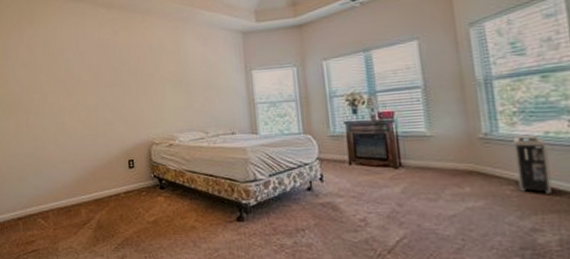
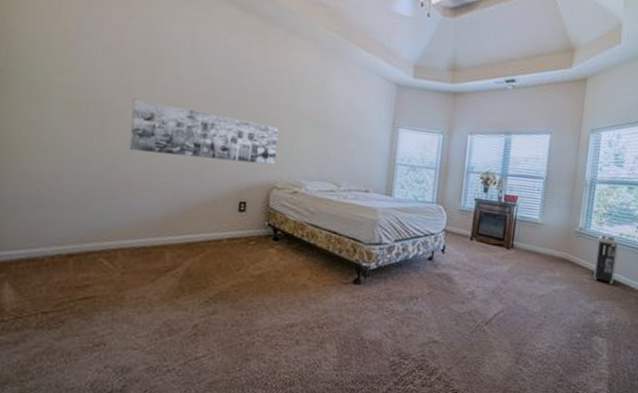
wall art: none [44,92,151,134] -> present [129,98,279,165]

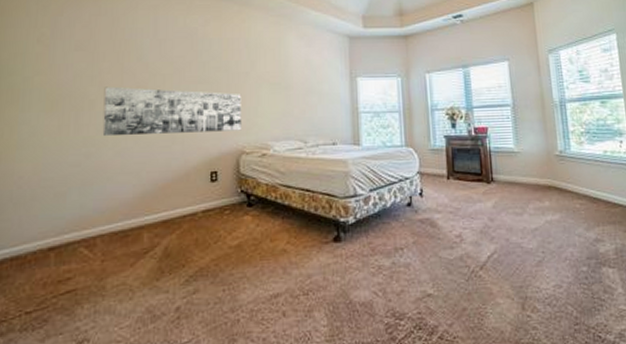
air purifier: present [593,233,619,285] -> none [581,153,610,207]

